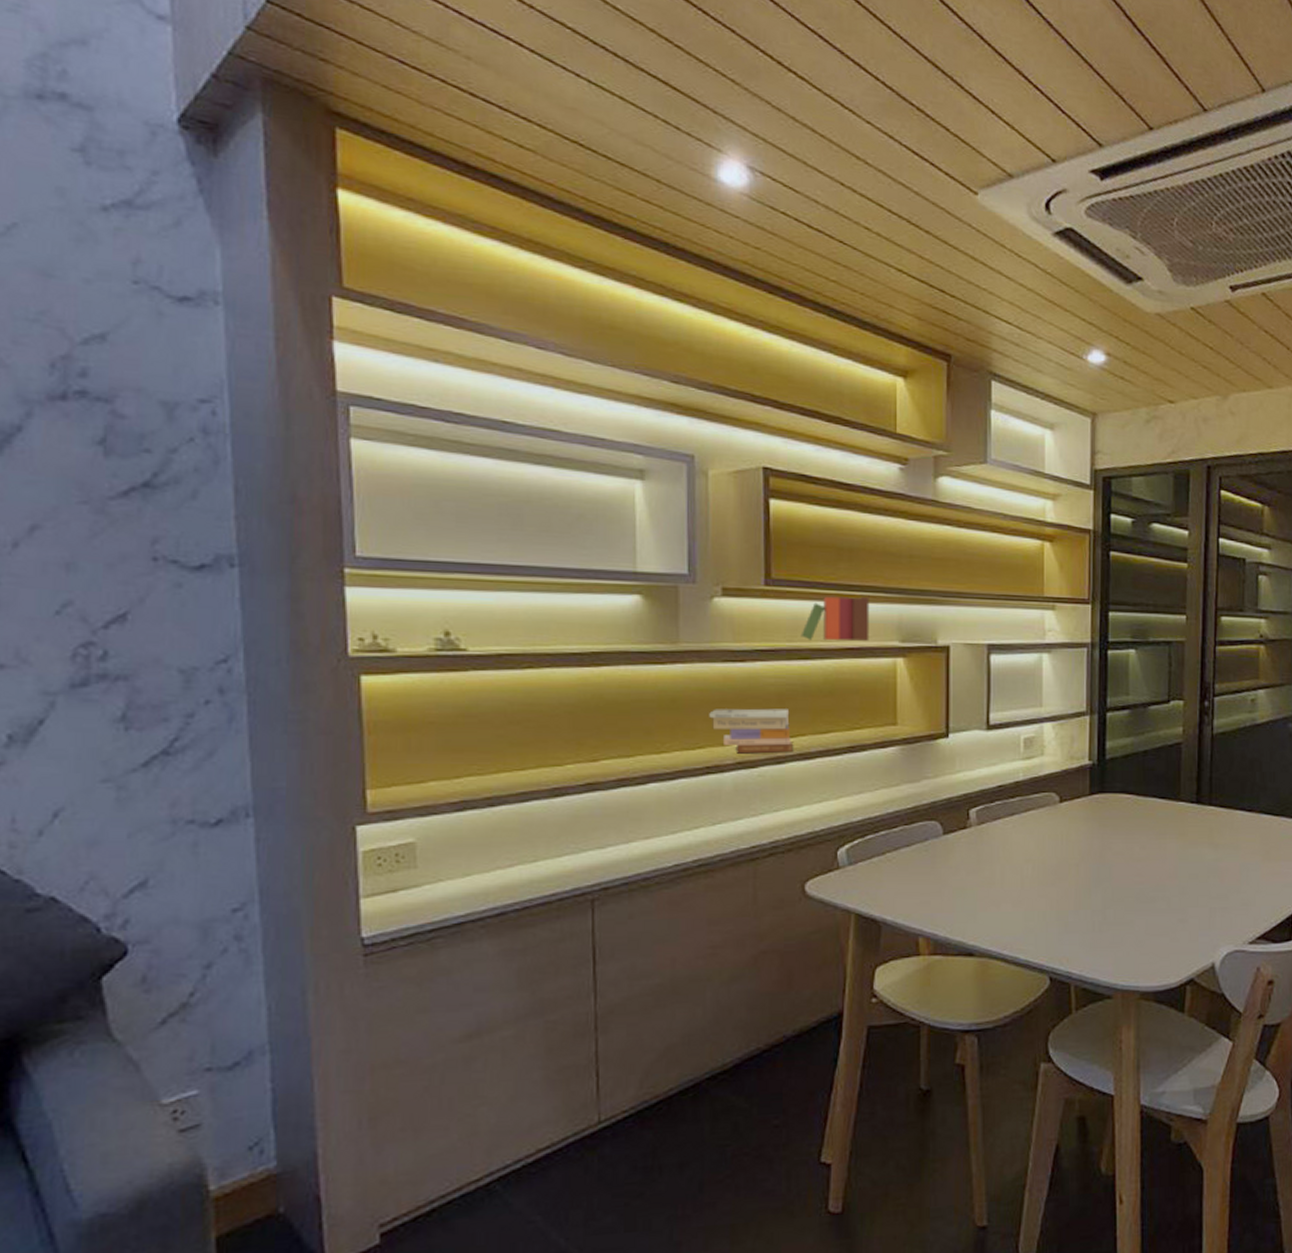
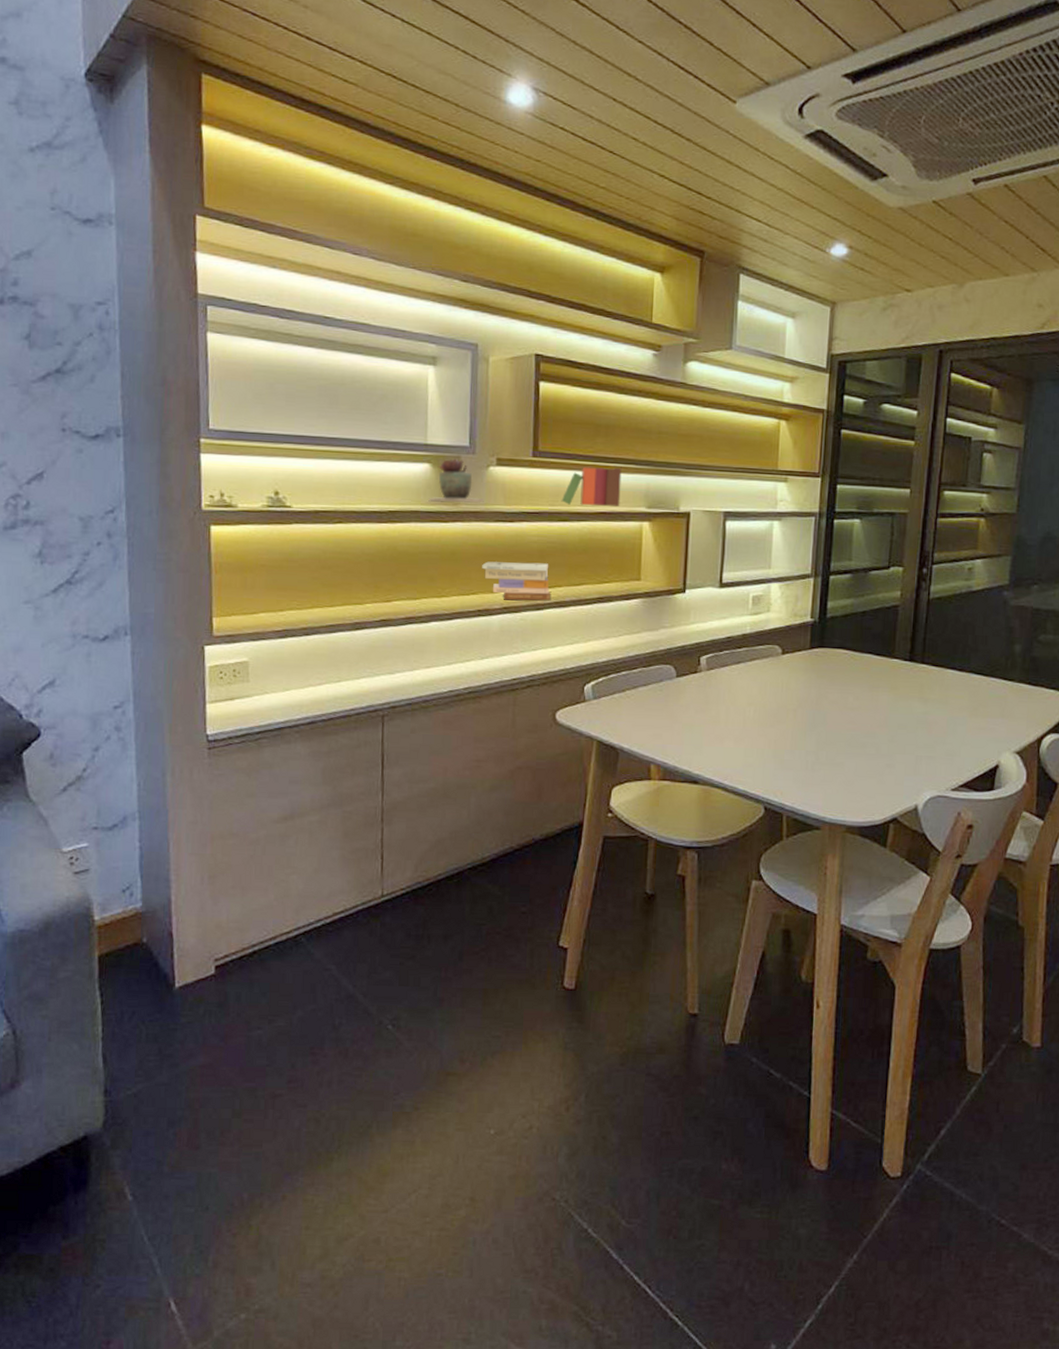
succulent plant: none [641,589,708,641] -> present [428,459,484,503]

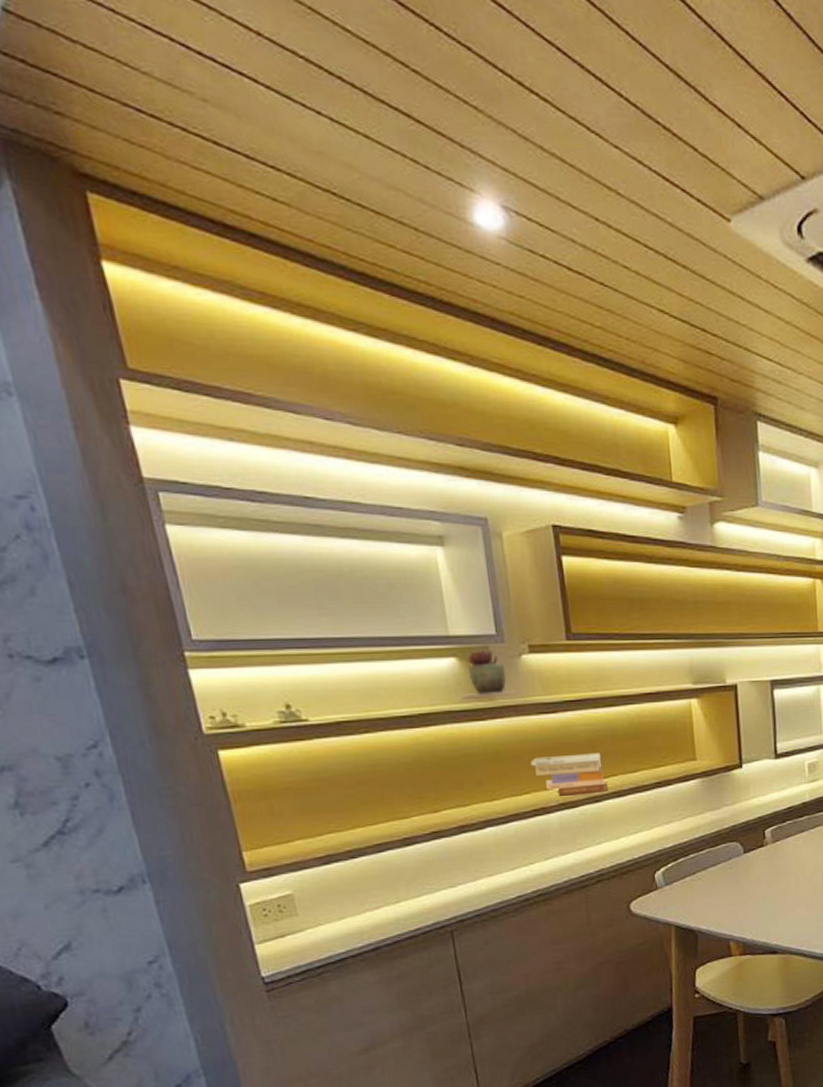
books: present [561,466,622,507] -> none [603,642,665,688]

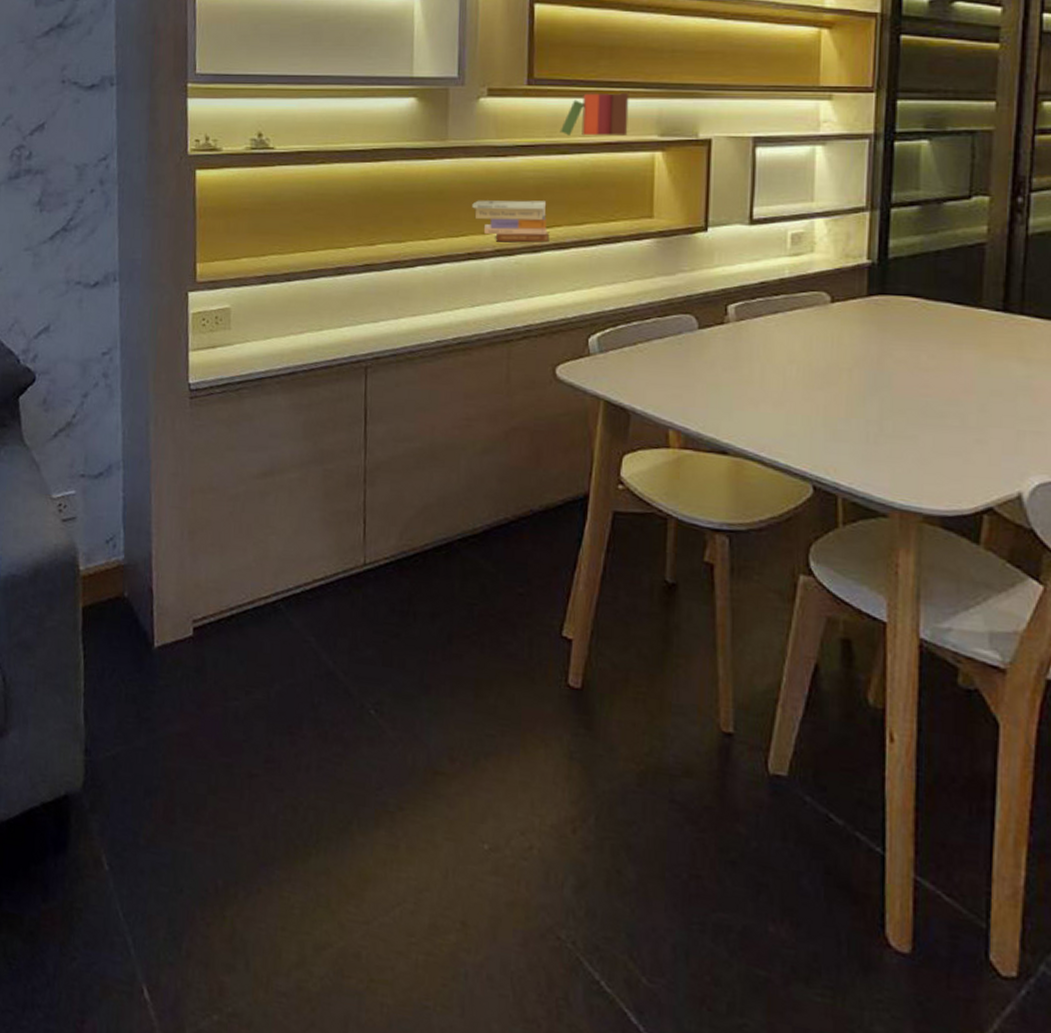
succulent plant: present [461,649,522,699] -> none [414,91,474,138]
books: none [603,642,665,688] -> present [559,91,629,136]

